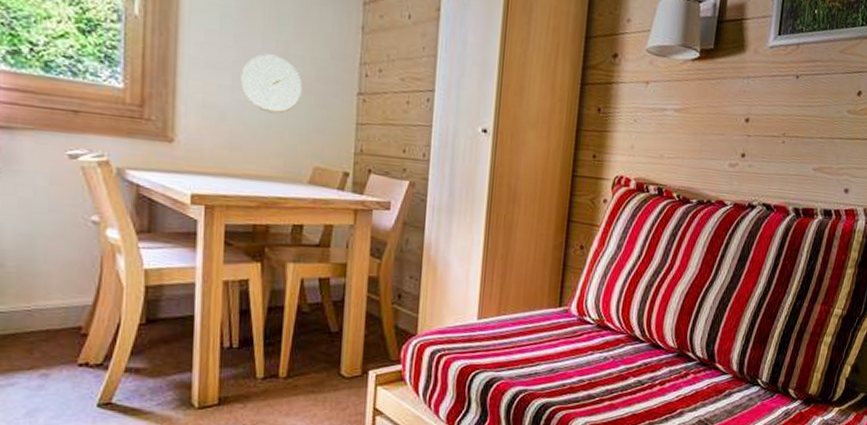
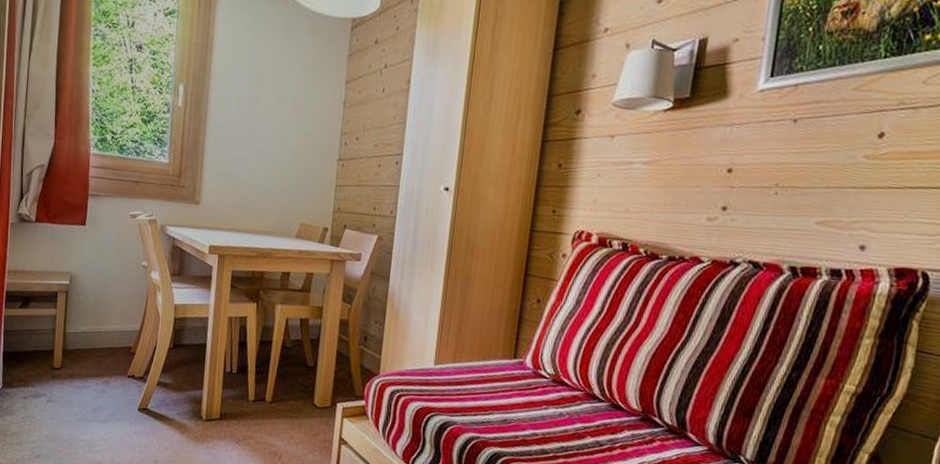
wall clock: present [240,53,303,114] -> none [249,130,295,179]

